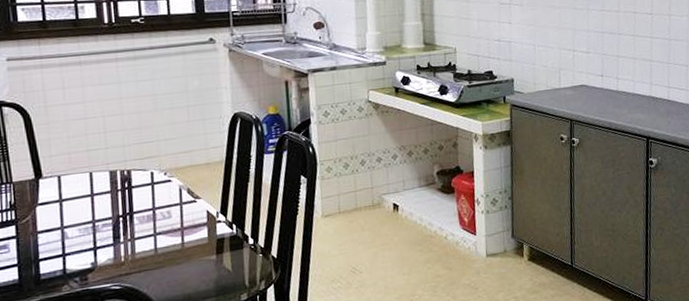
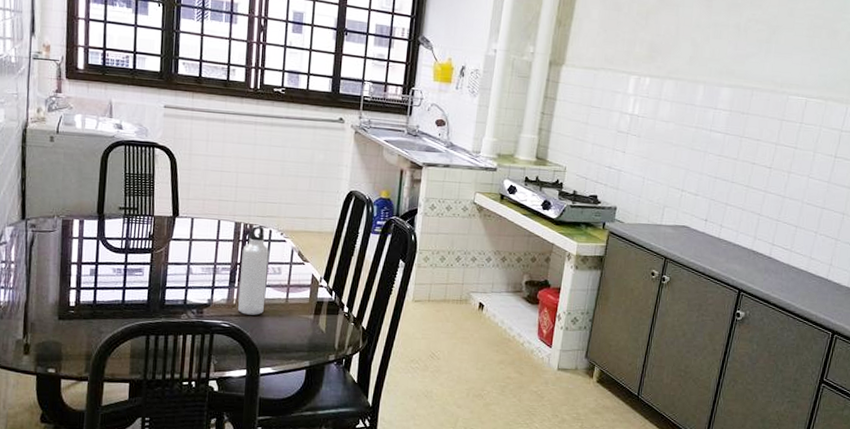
water bottle: none [122,169,158,271] -> present [238,225,269,315]

